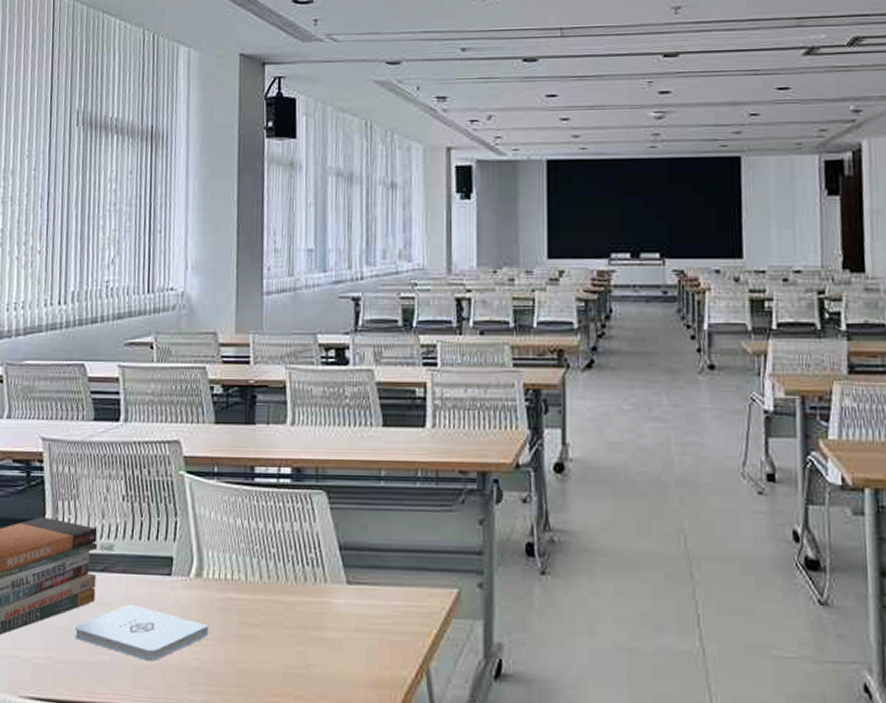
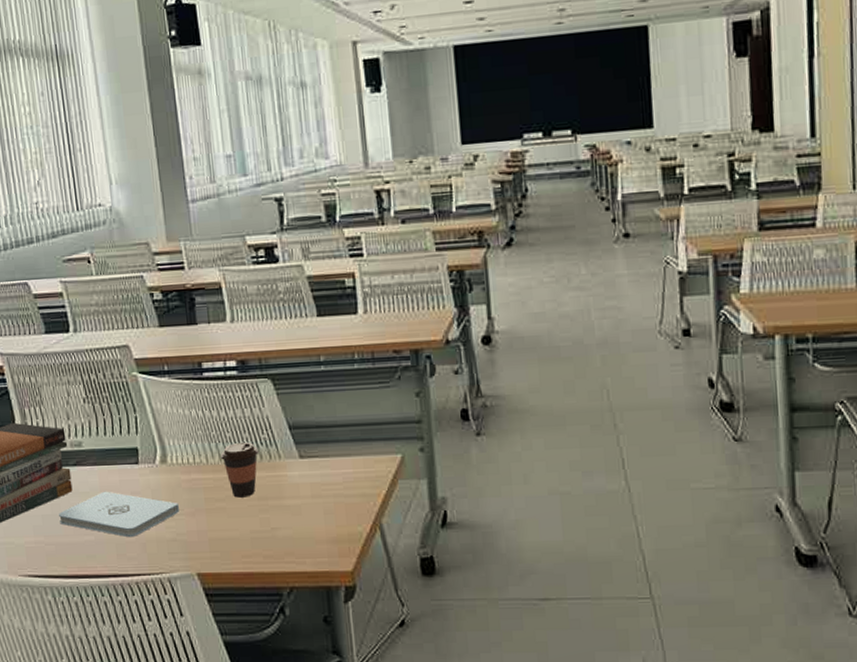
coffee cup: none [261,559,304,625] -> present [220,441,260,498]

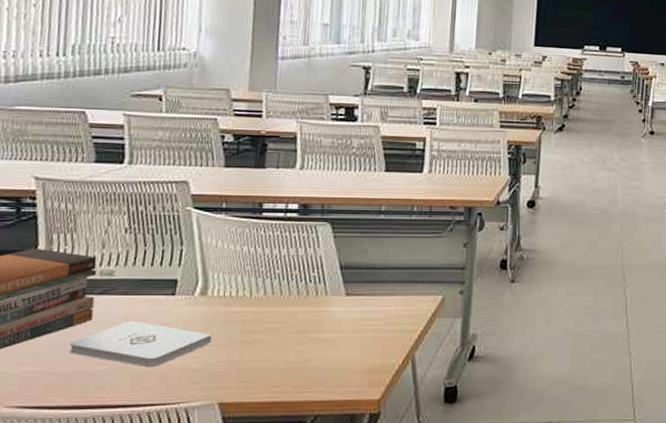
coffee cup: present [220,441,260,498] -> none [265,278,307,330]

